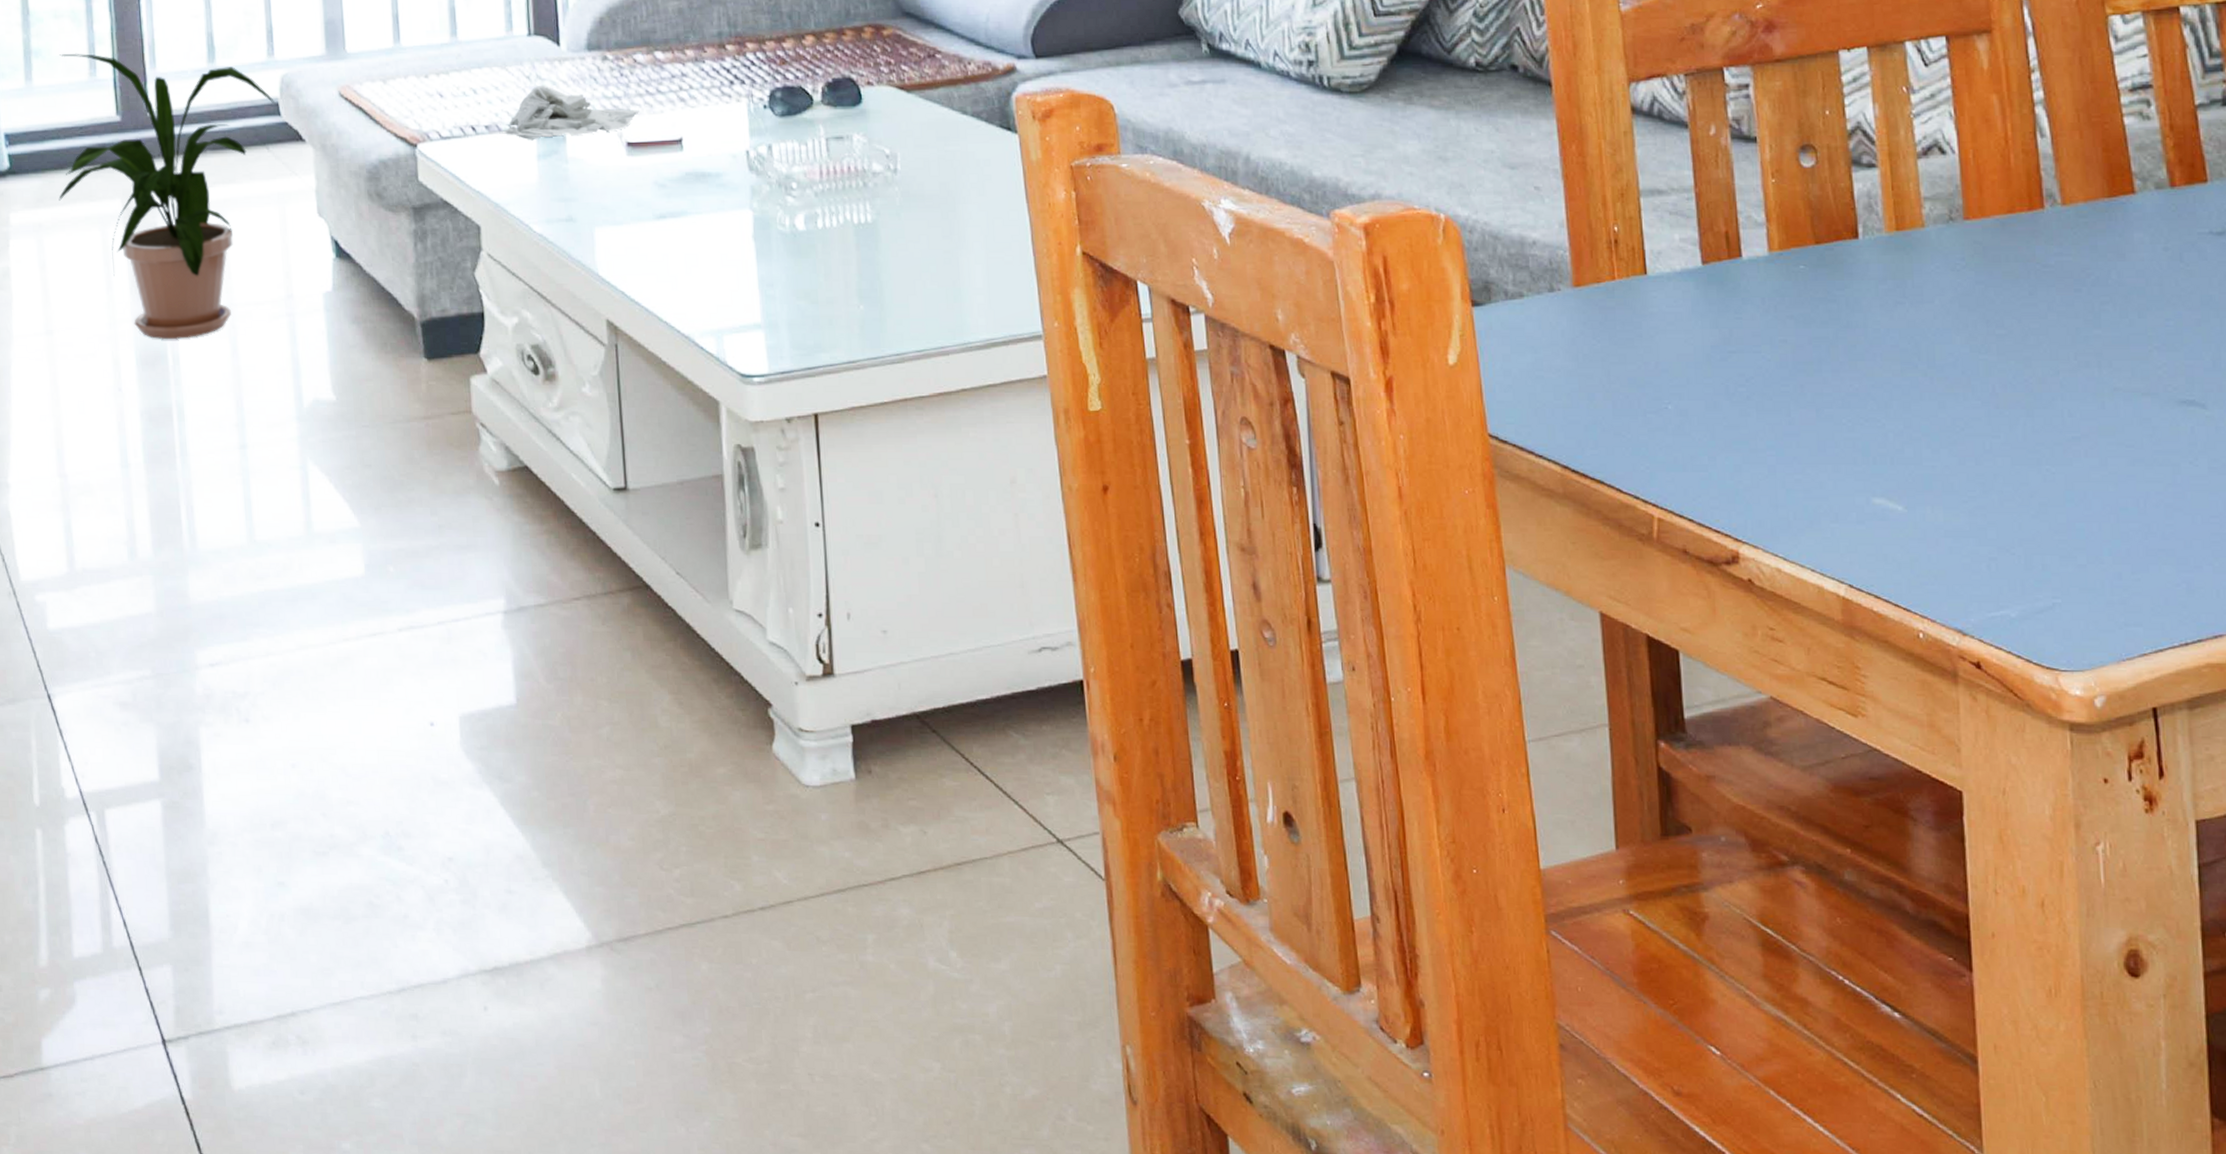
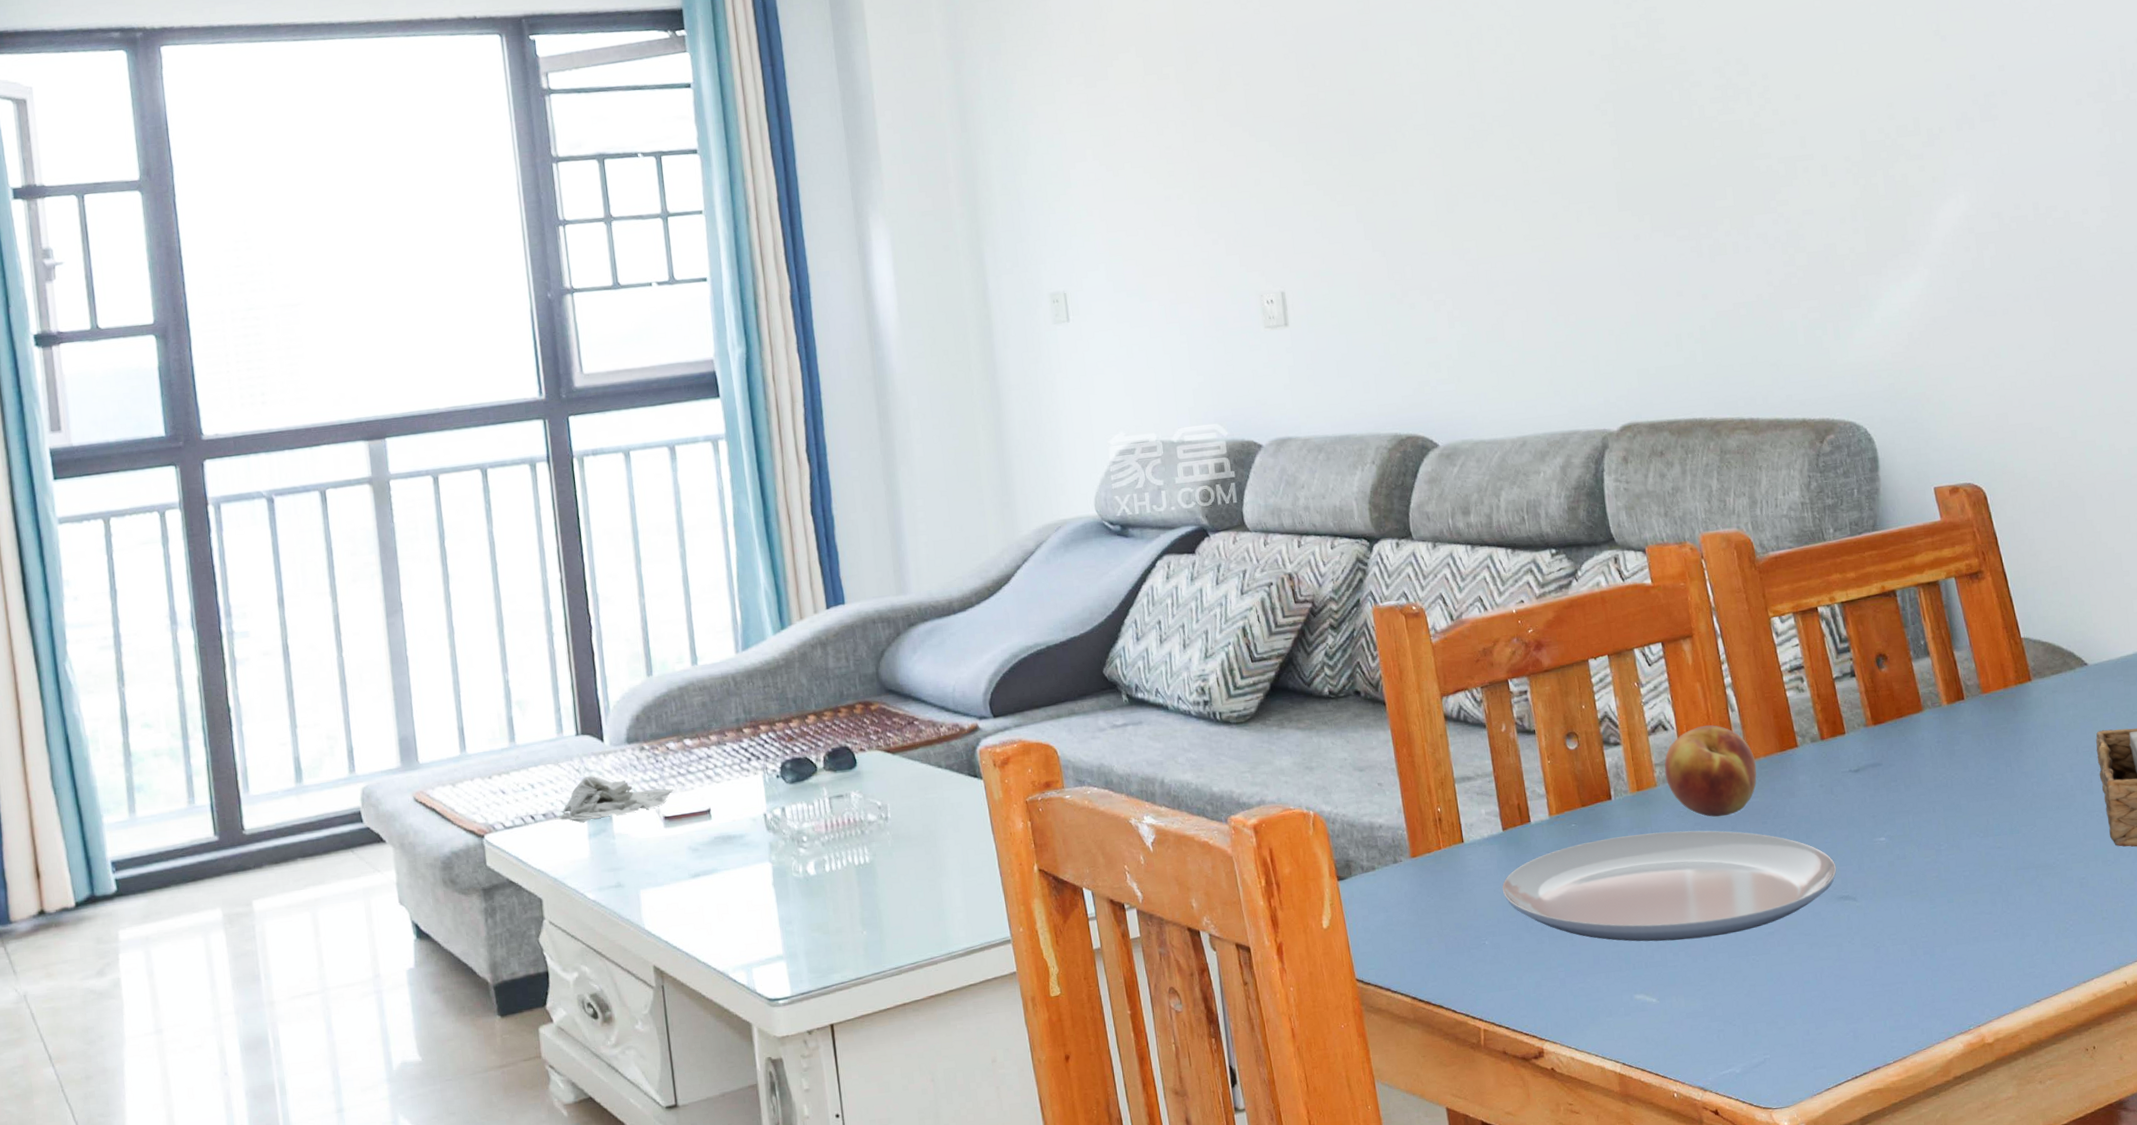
house plant: present [58,53,276,340] -> none [160,784,358,1026]
plate: none [1696,288,2180,434] -> present [1502,830,1837,942]
fruit: none [1937,152,2072,276] -> present [1664,725,1757,817]

